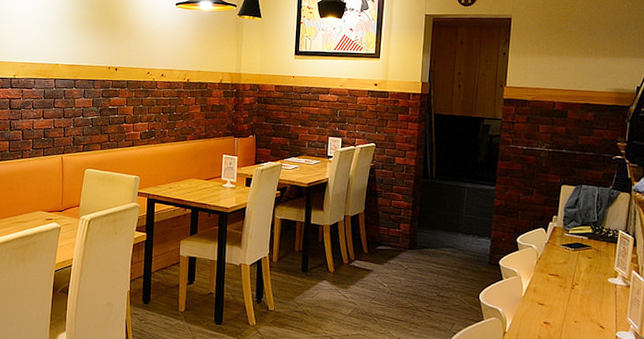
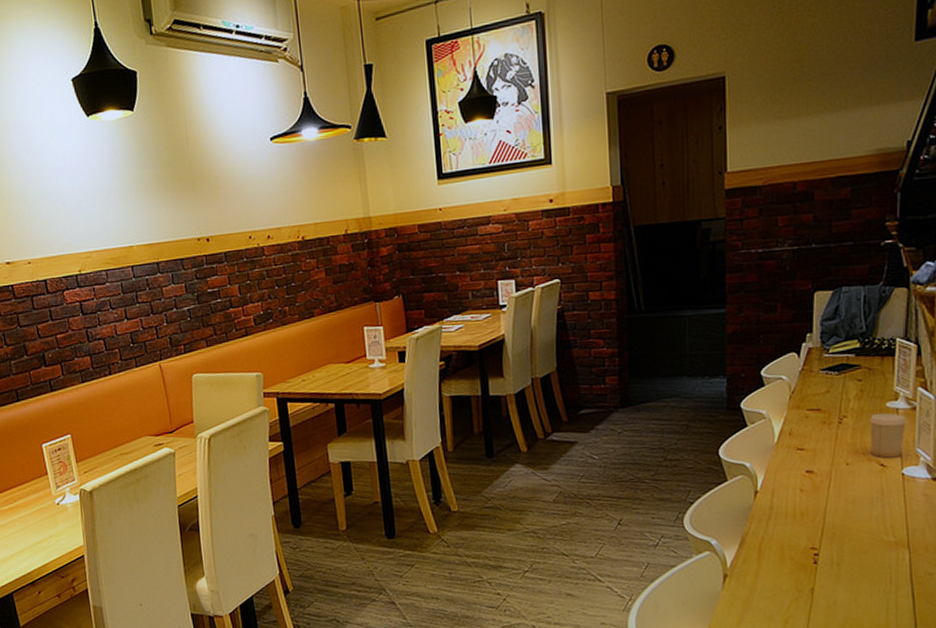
cup: none [593,286,622,323] -> present [870,413,906,458]

